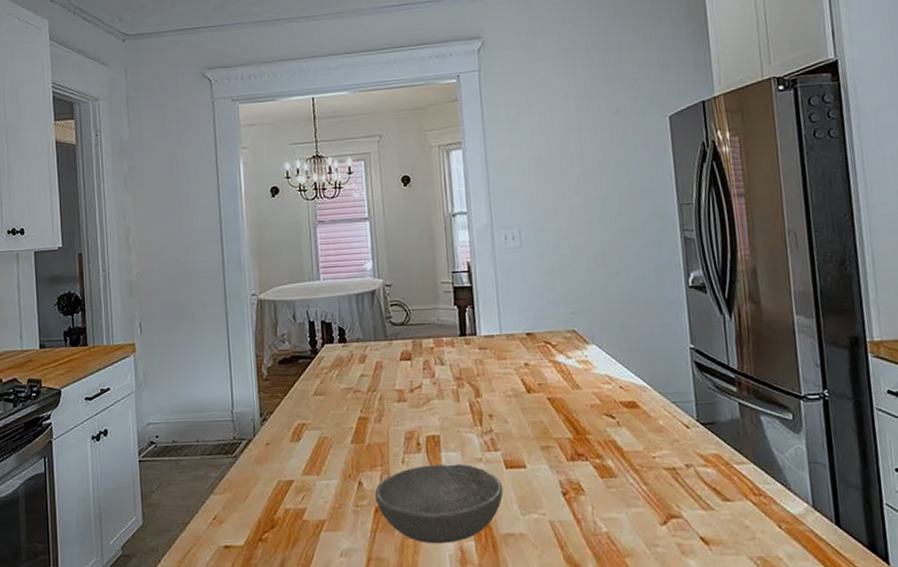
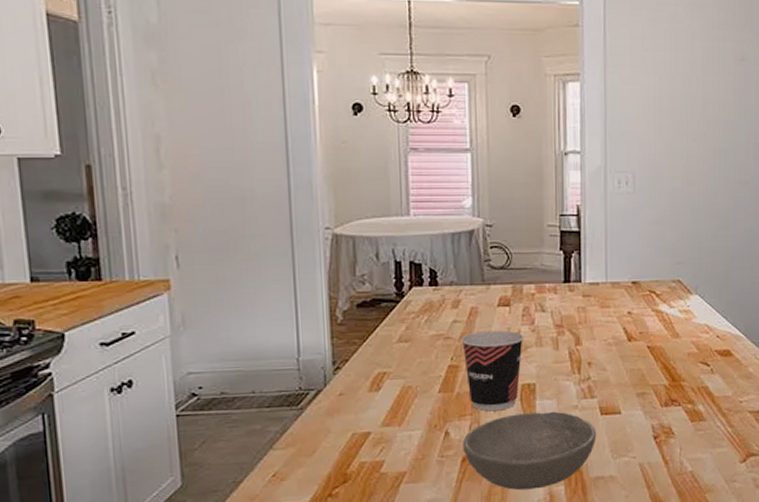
cup: none [368,383,427,463] -> present [460,330,525,412]

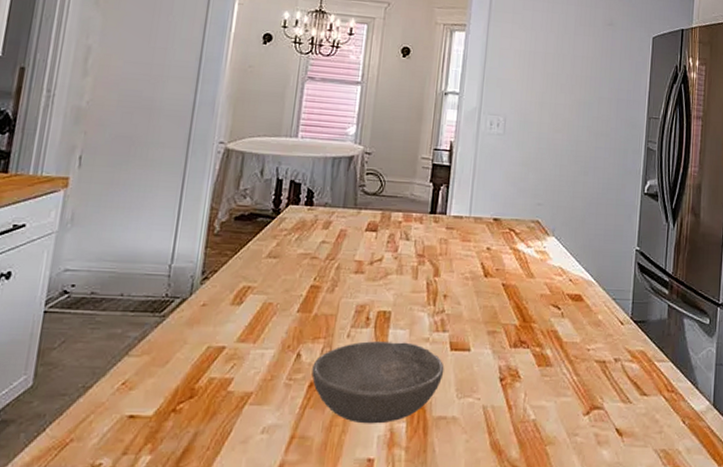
cup: present [460,330,525,412] -> none [326,254,387,337]

